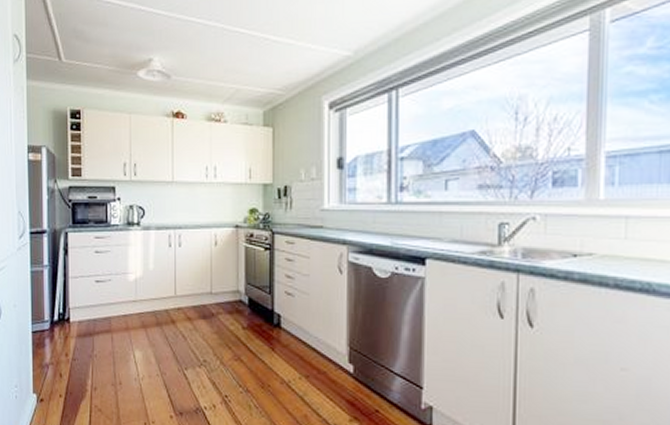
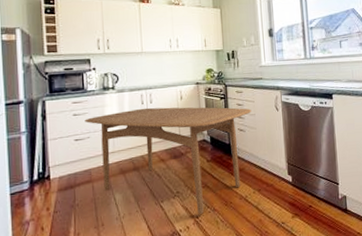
dining table: none [106,251,305,393] -> present [84,107,252,214]

